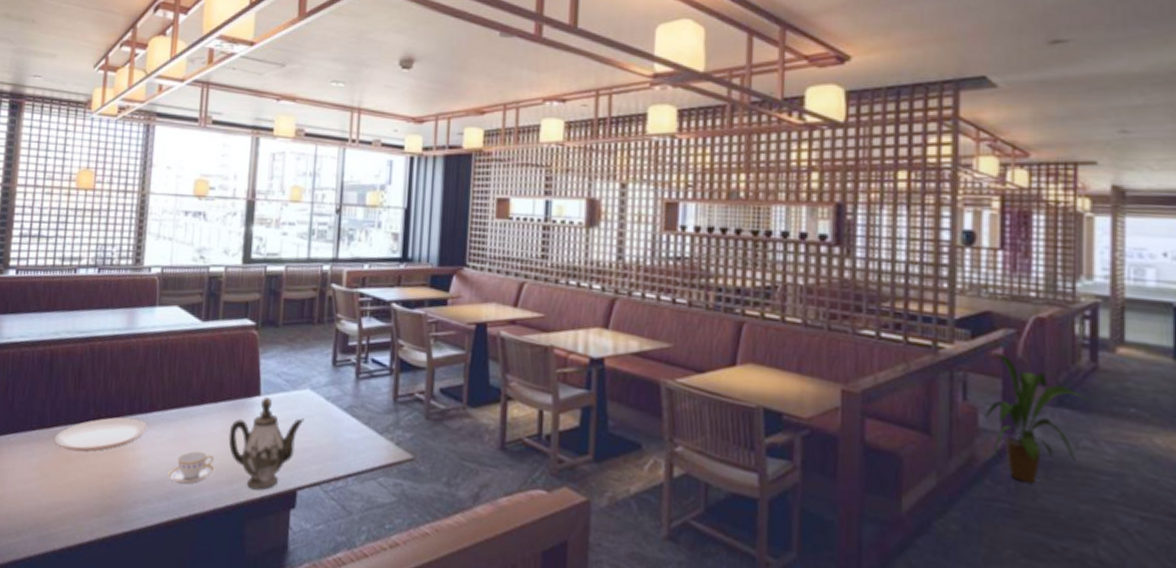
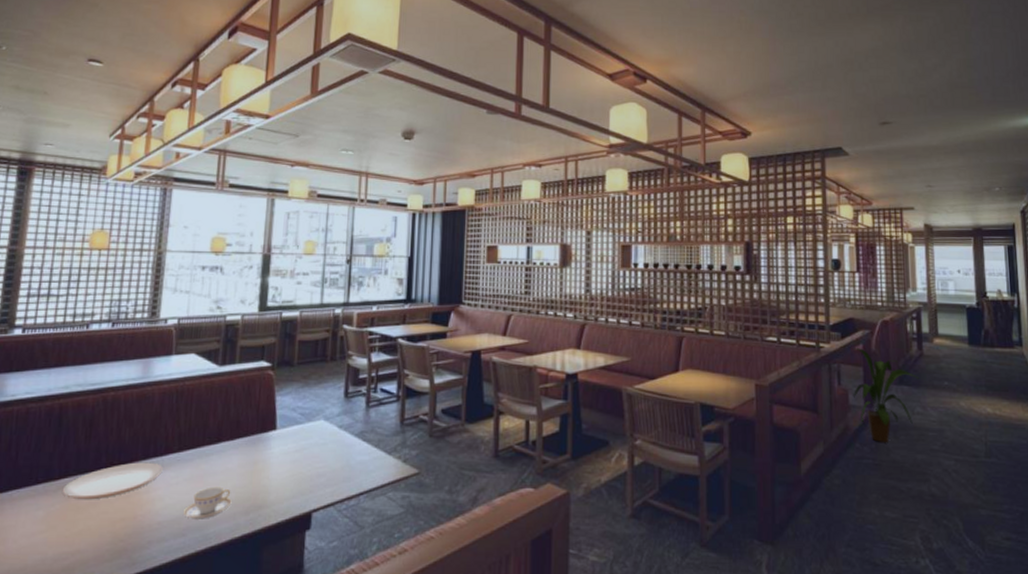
teapot: present [228,397,305,491] -> none [245,431,319,517]

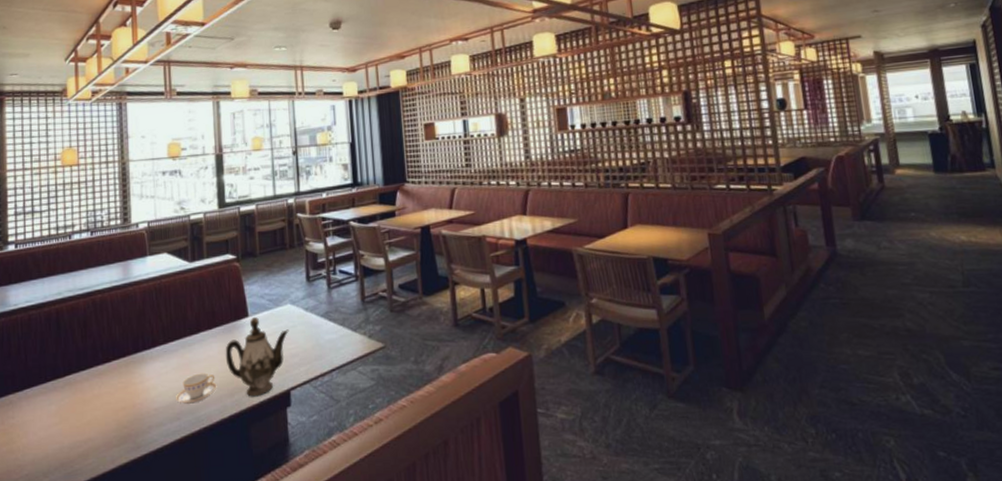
plate: present [63,462,163,500] -> none [69,355,153,393]
teapot: none [245,431,319,517] -> present [225,317,289,397]
house plant: present [852,348,919,442] -> none [807,187,883,281]

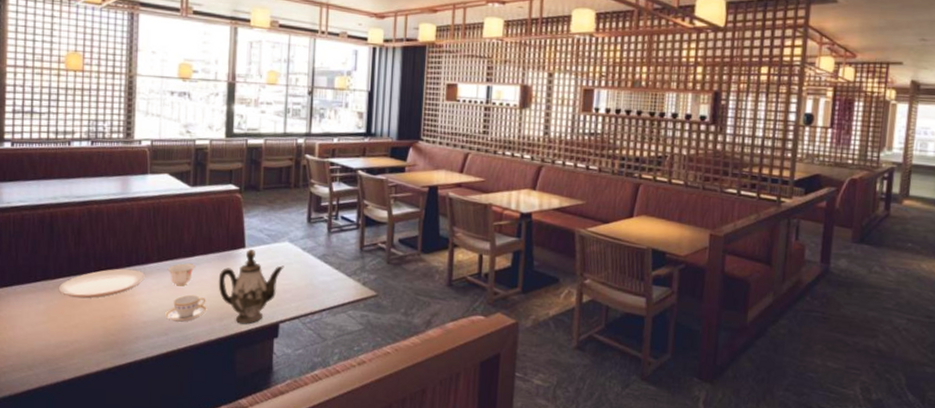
plate: none [69,355,153,393] -> present [59,268,145,299]
teacup: none [174,341,201,366] -> present [167,263,195,286]

